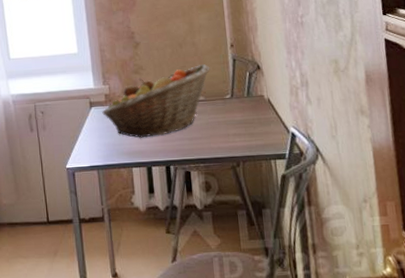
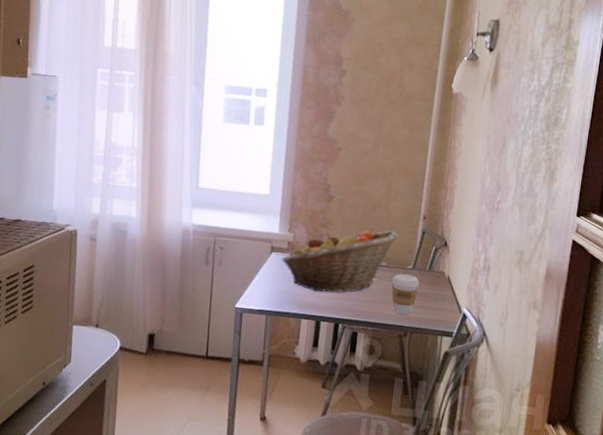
coffee cup: none [213,104,241,146] -> present [392,273,420,315]

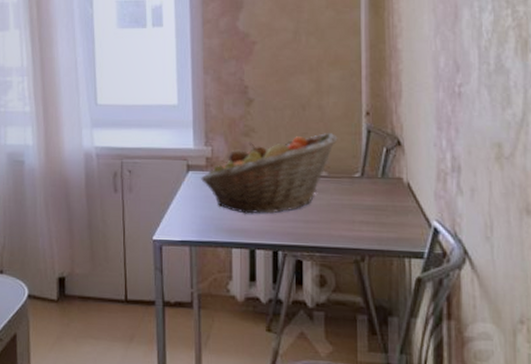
coffee cup: present [392,273,420,315] -> none [337,184,372,235]

